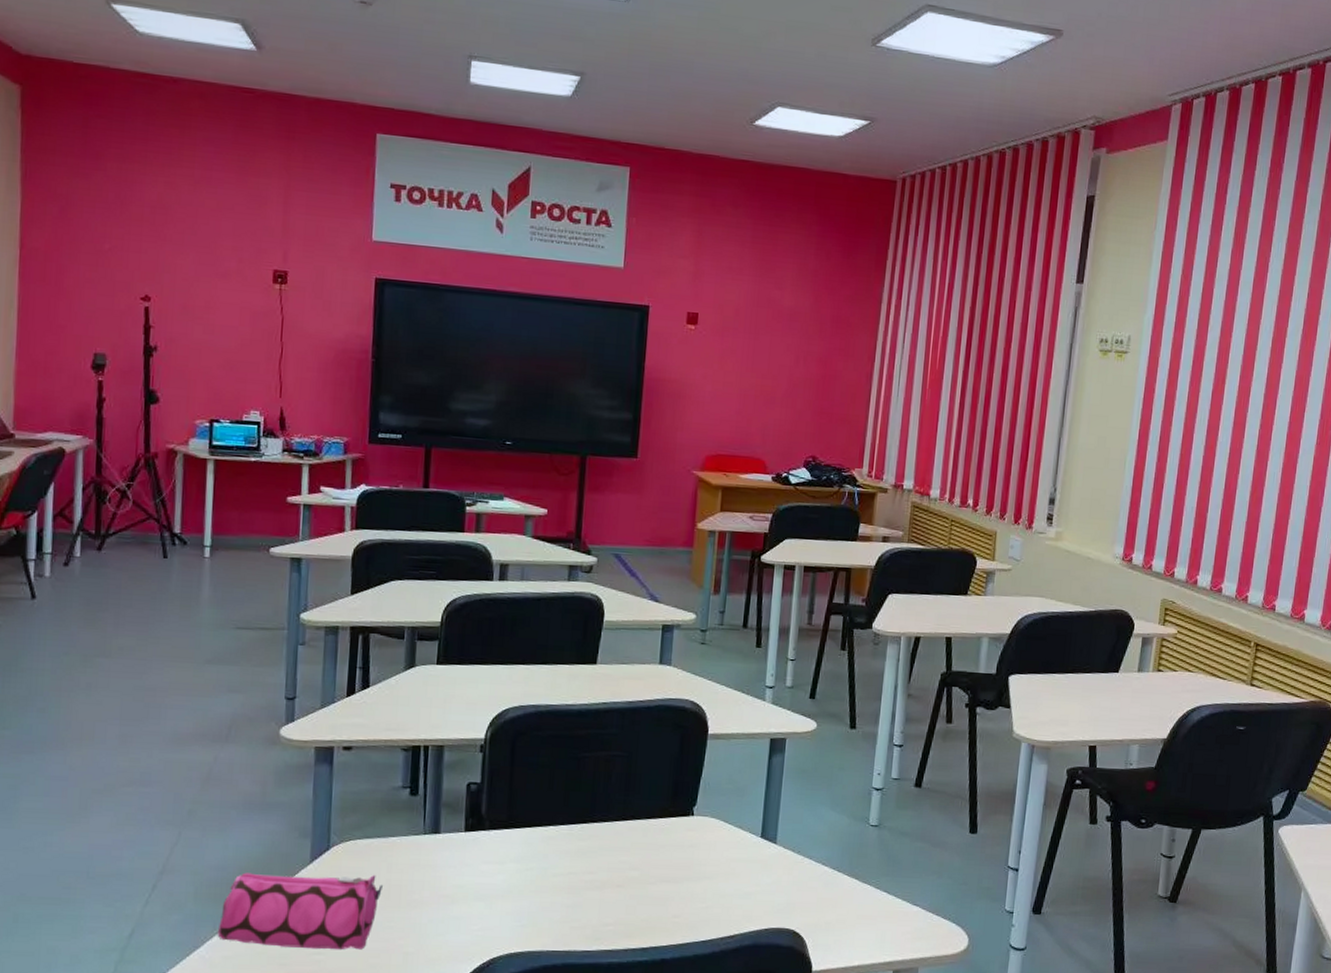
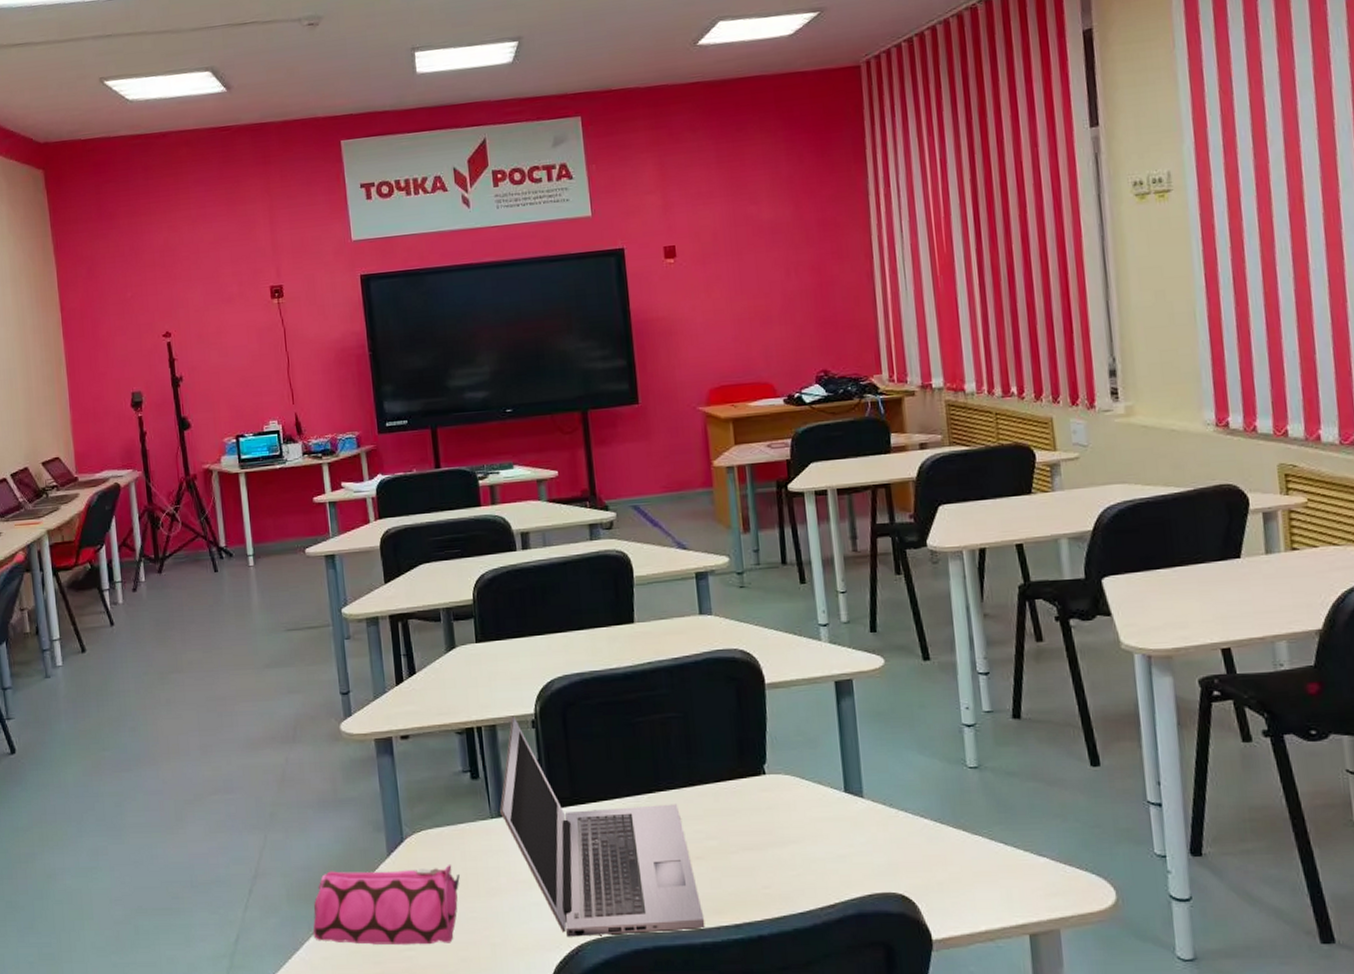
laptop: none [434,740,615,951] -> present [500,717,705,937]

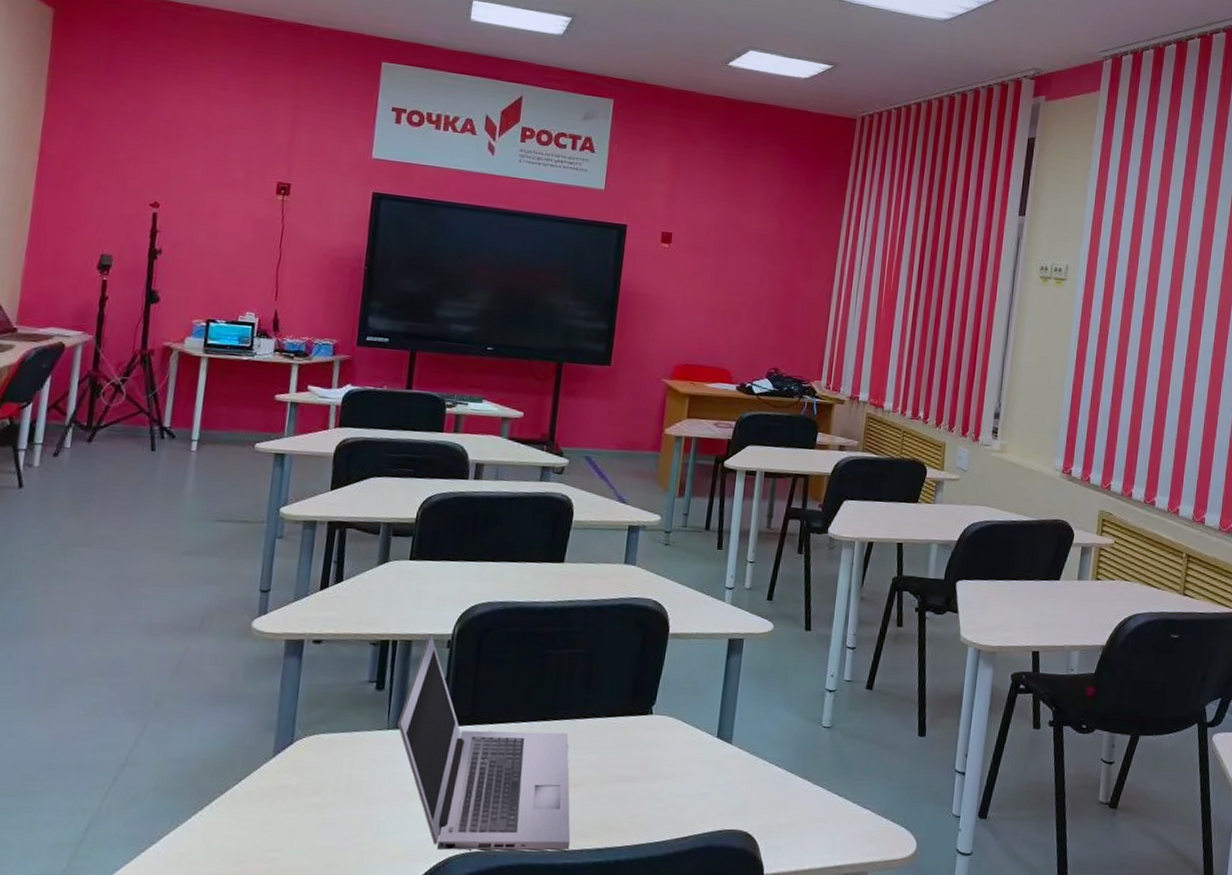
pencil case: present [312,863,460,946] -> none [174,766,343,848]

